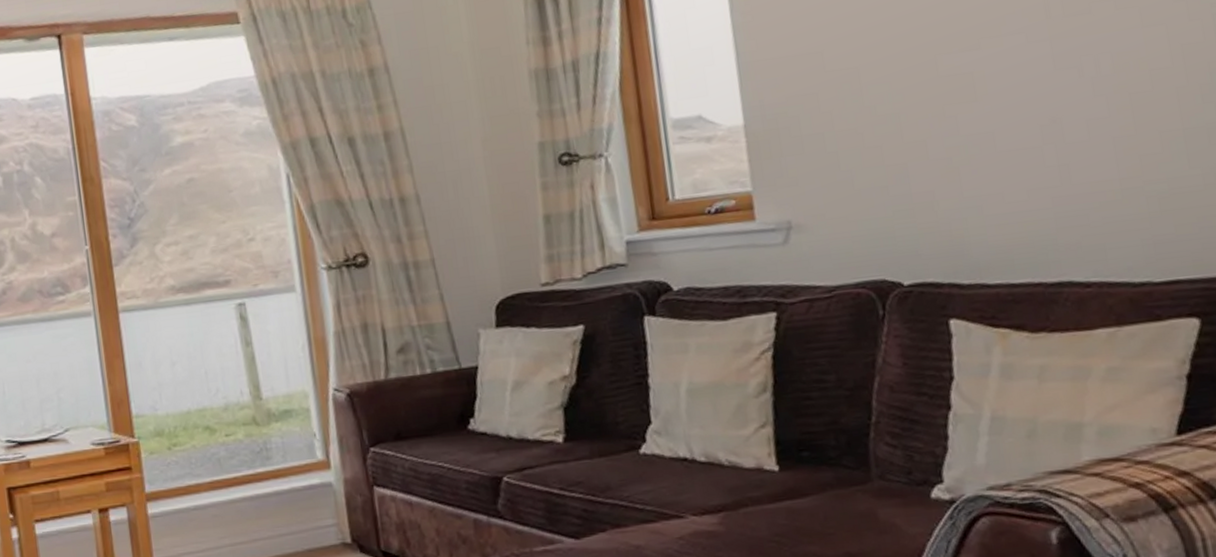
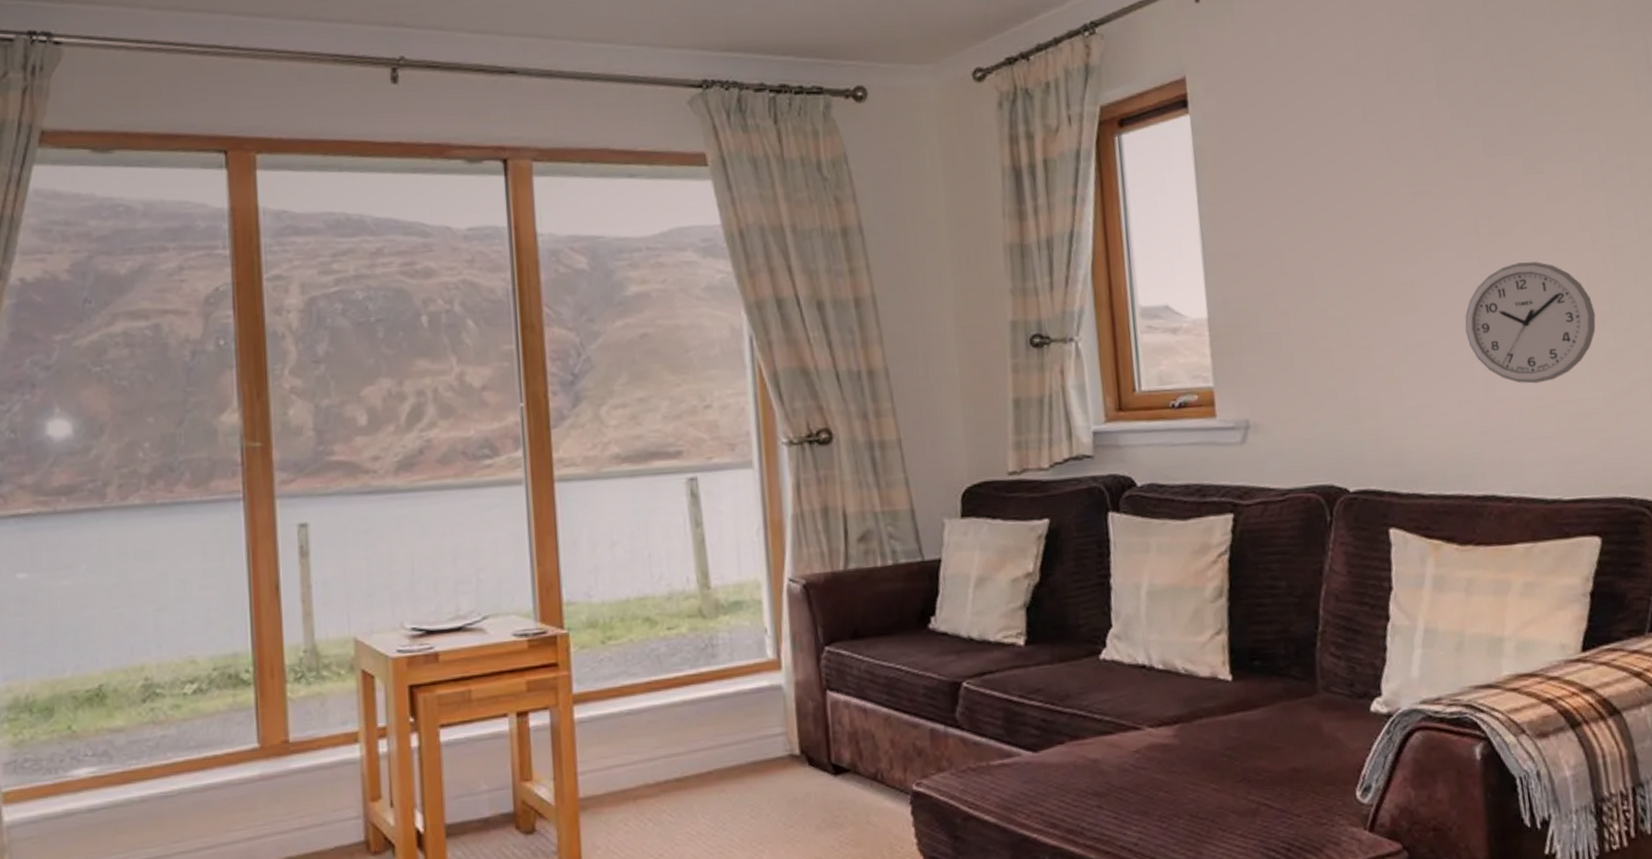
wall clock: none [1034,38,1193,166] -> present [1465,262,1596,384]

